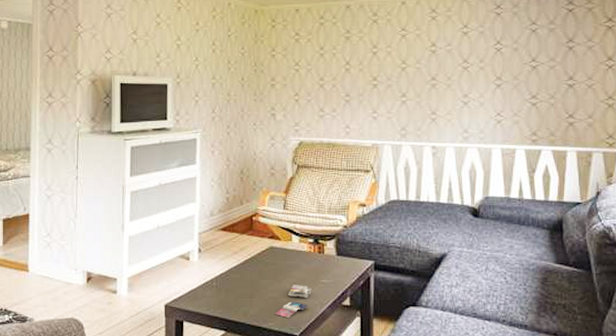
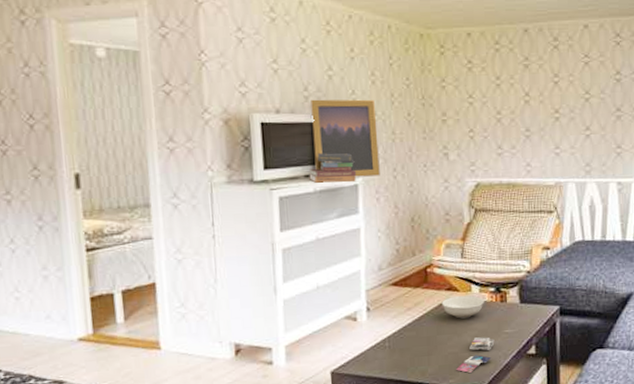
books: none [156,110,196,137] -> present [309,153,357,183]
picture frame: none [161,64,216,132] -> present [311,99,380,177]
bowl: none [264,245,303,266] -> present [441,295,484,319]

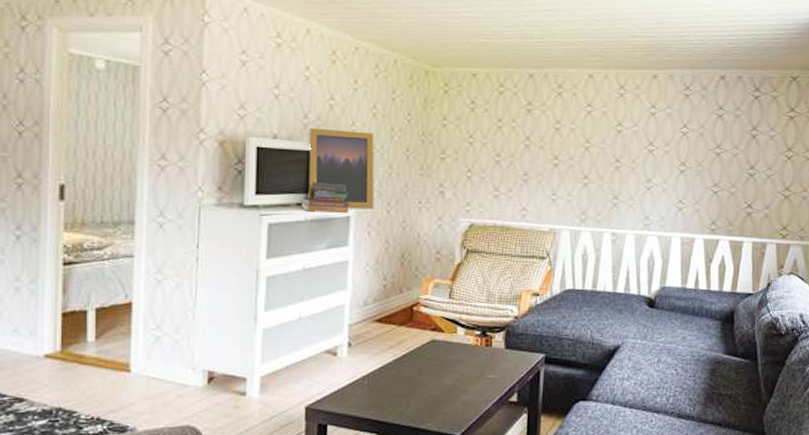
bowl: present [441,295,484,319] -> none [425,337,469,361]
magazine: present [455,337,495,373] -> none [434,381,476,417]

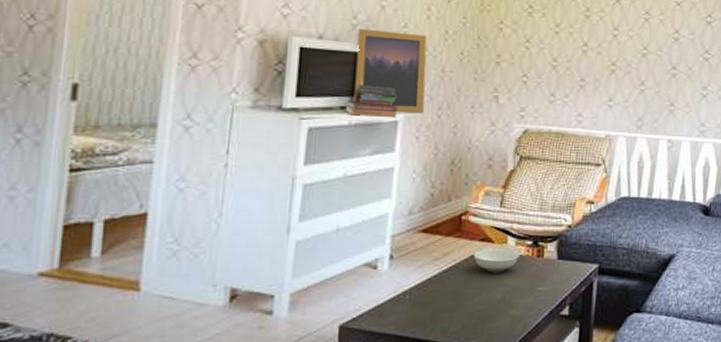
bowl: none [425,337,469,361] -> present [473,248,519,273]

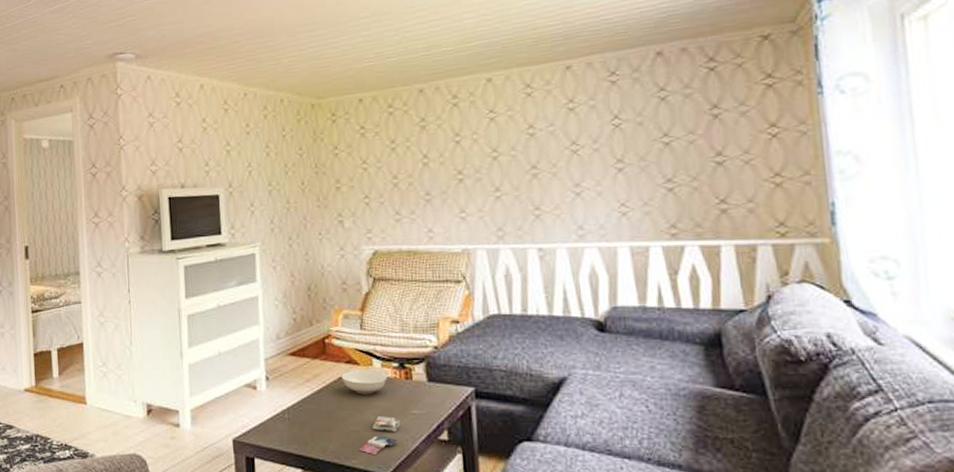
books: present [345,85,398,118] -> none [210,223,254,252]
picture frame: present [353,28,427,114] -> none [211,171,276,246]
magazine: none [480,294,526,333] -> present [358,416,401,454]

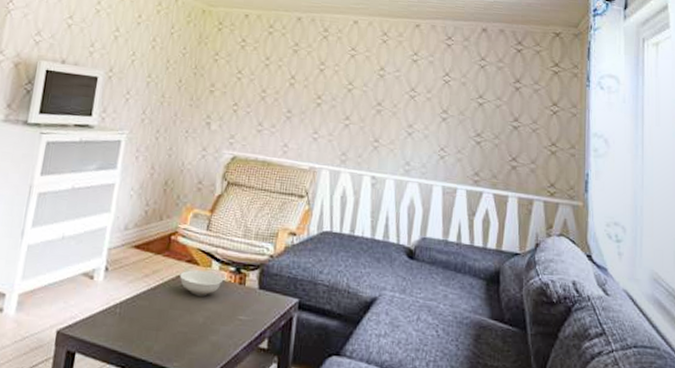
magazine: present [358,416,401,454] -> none [182,319,227,358]

